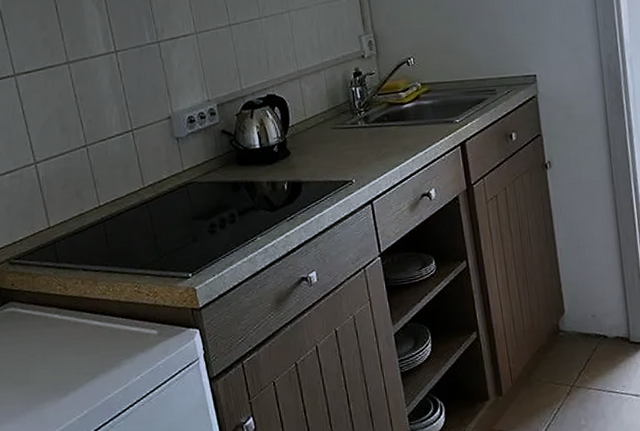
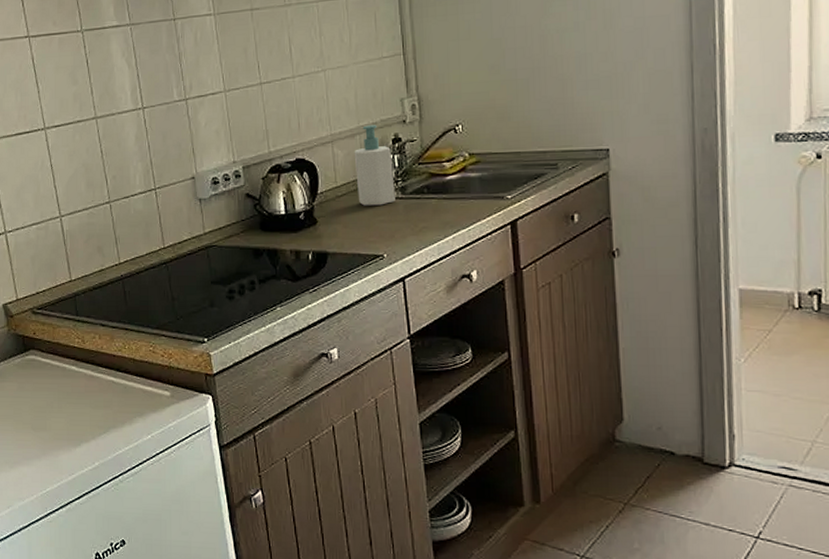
soap bottle: none [320,60,360,136] -> present [354,125,395,206]

